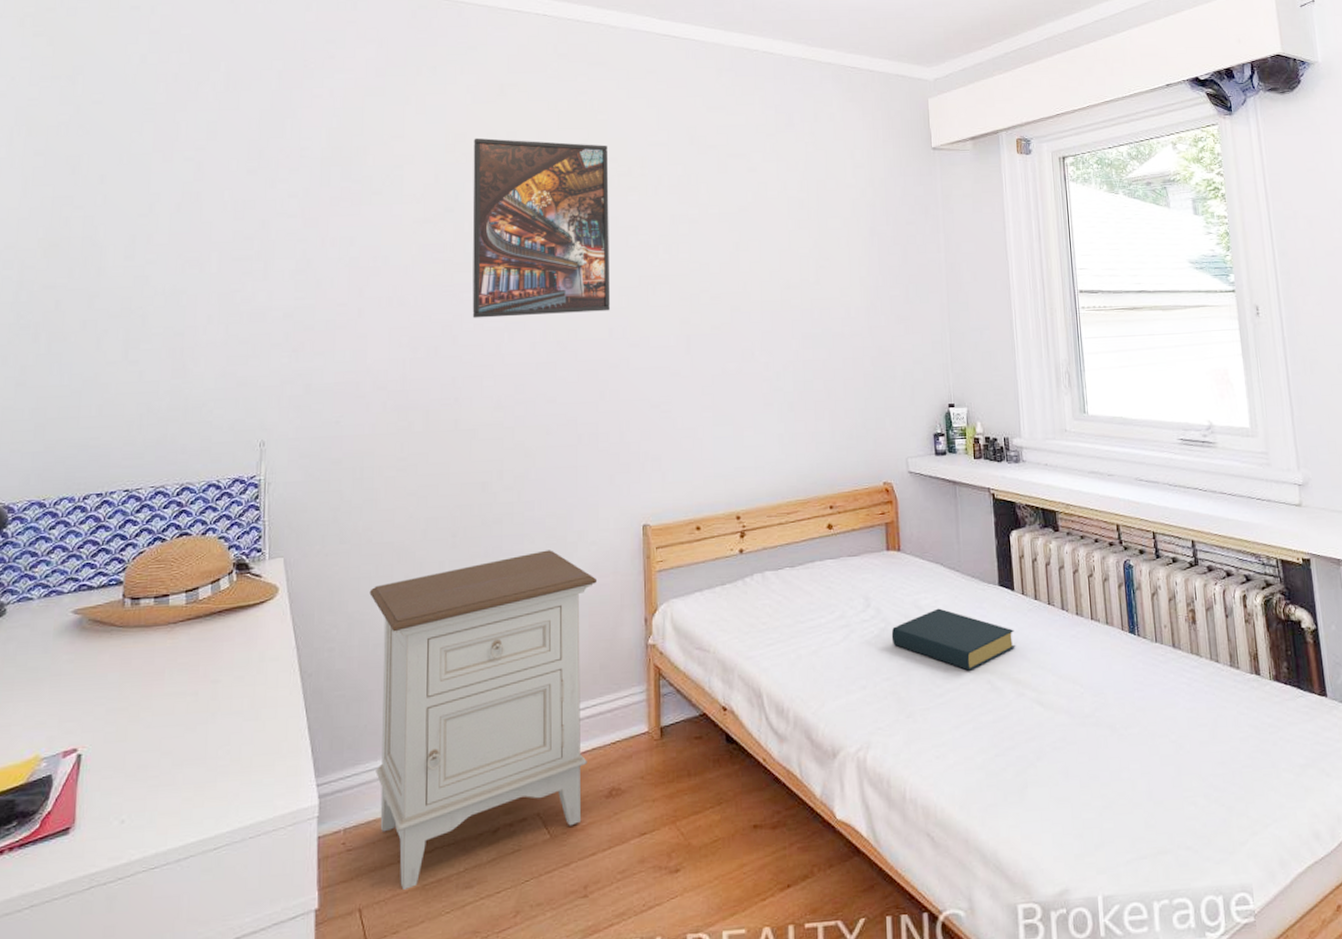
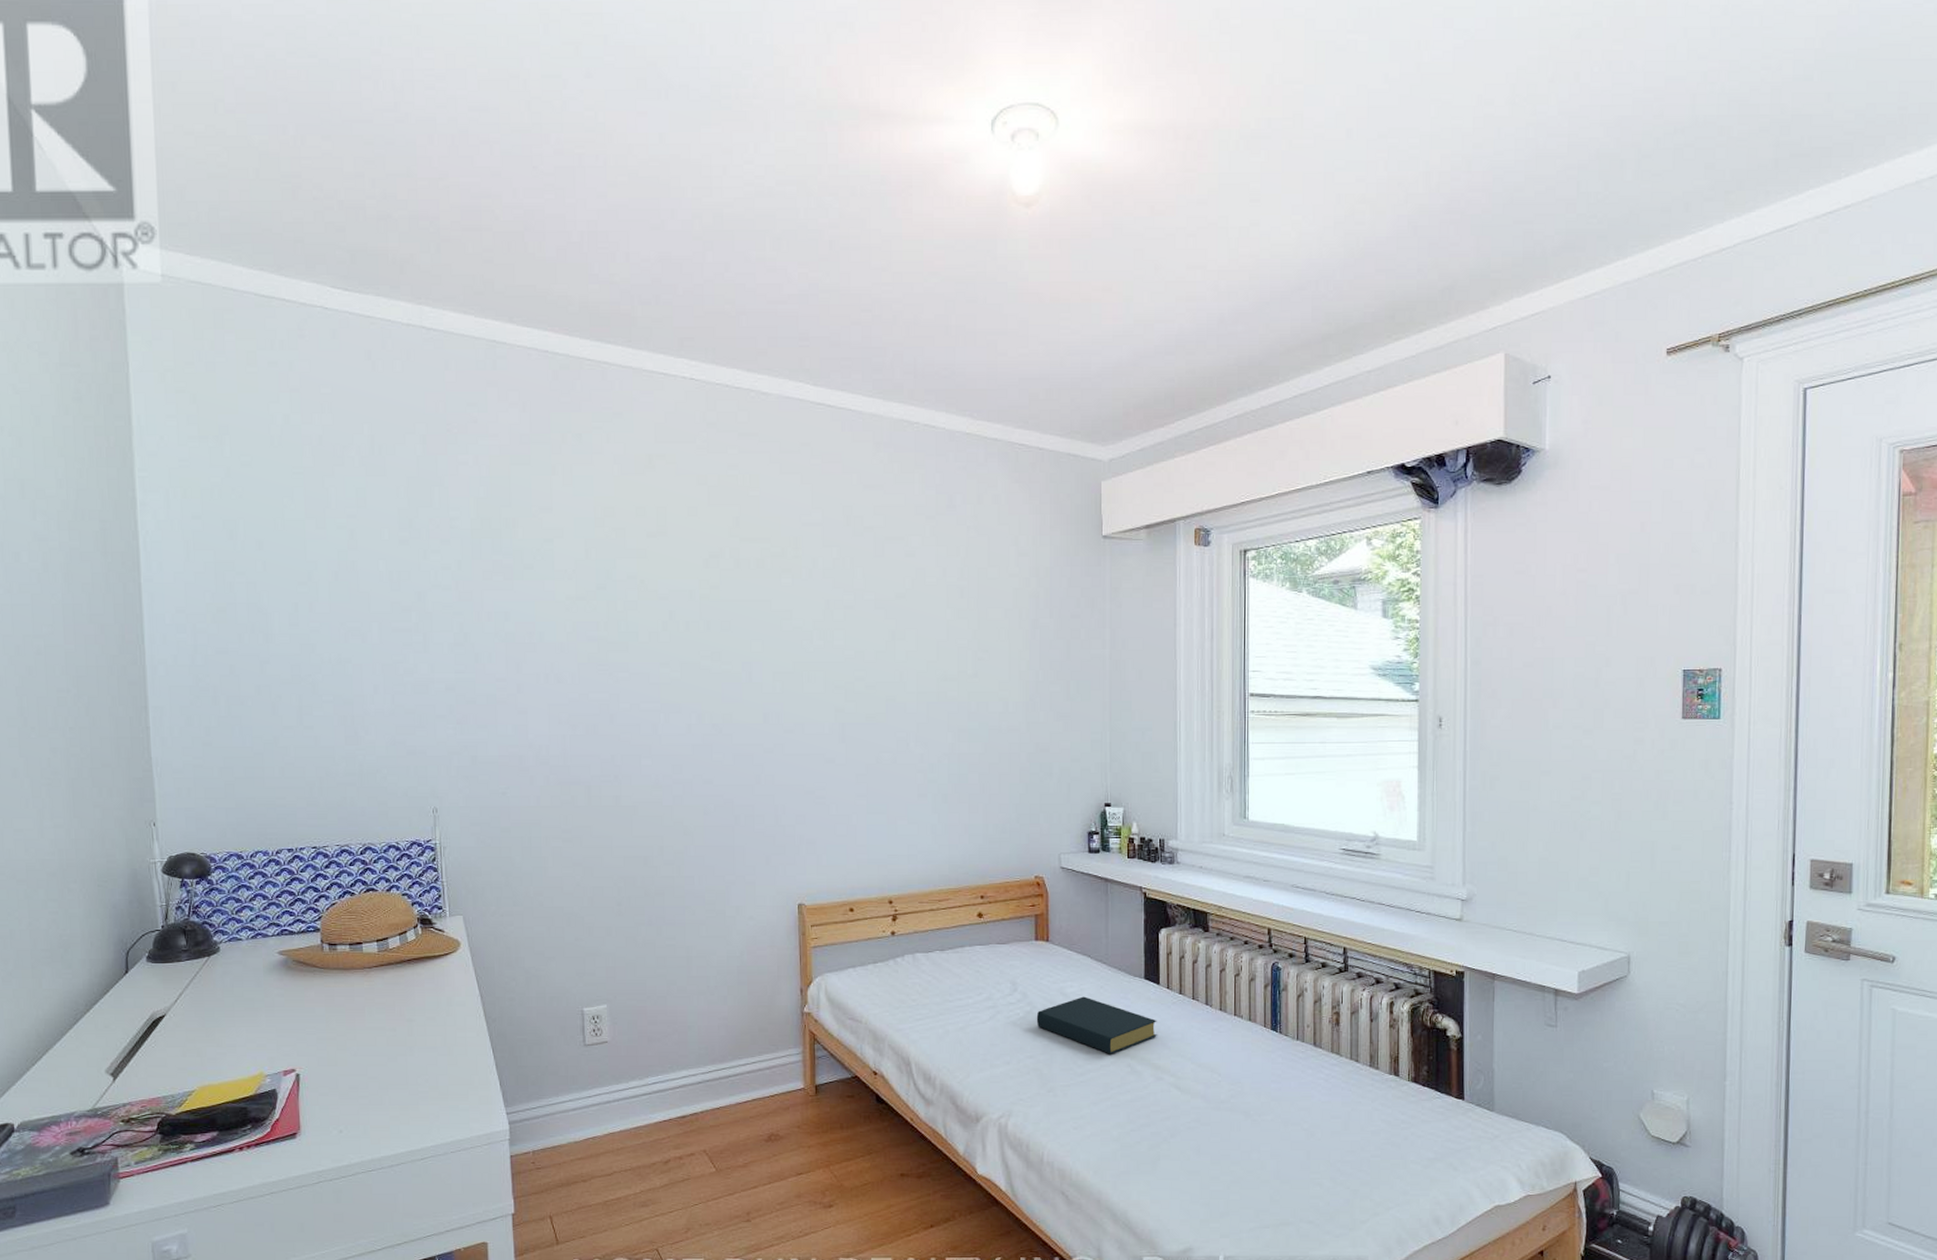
nightstand: present [369,550,598,890] -> none [543,922,756,1203]
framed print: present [472,137,611,318] -> none [623,512,765,698]

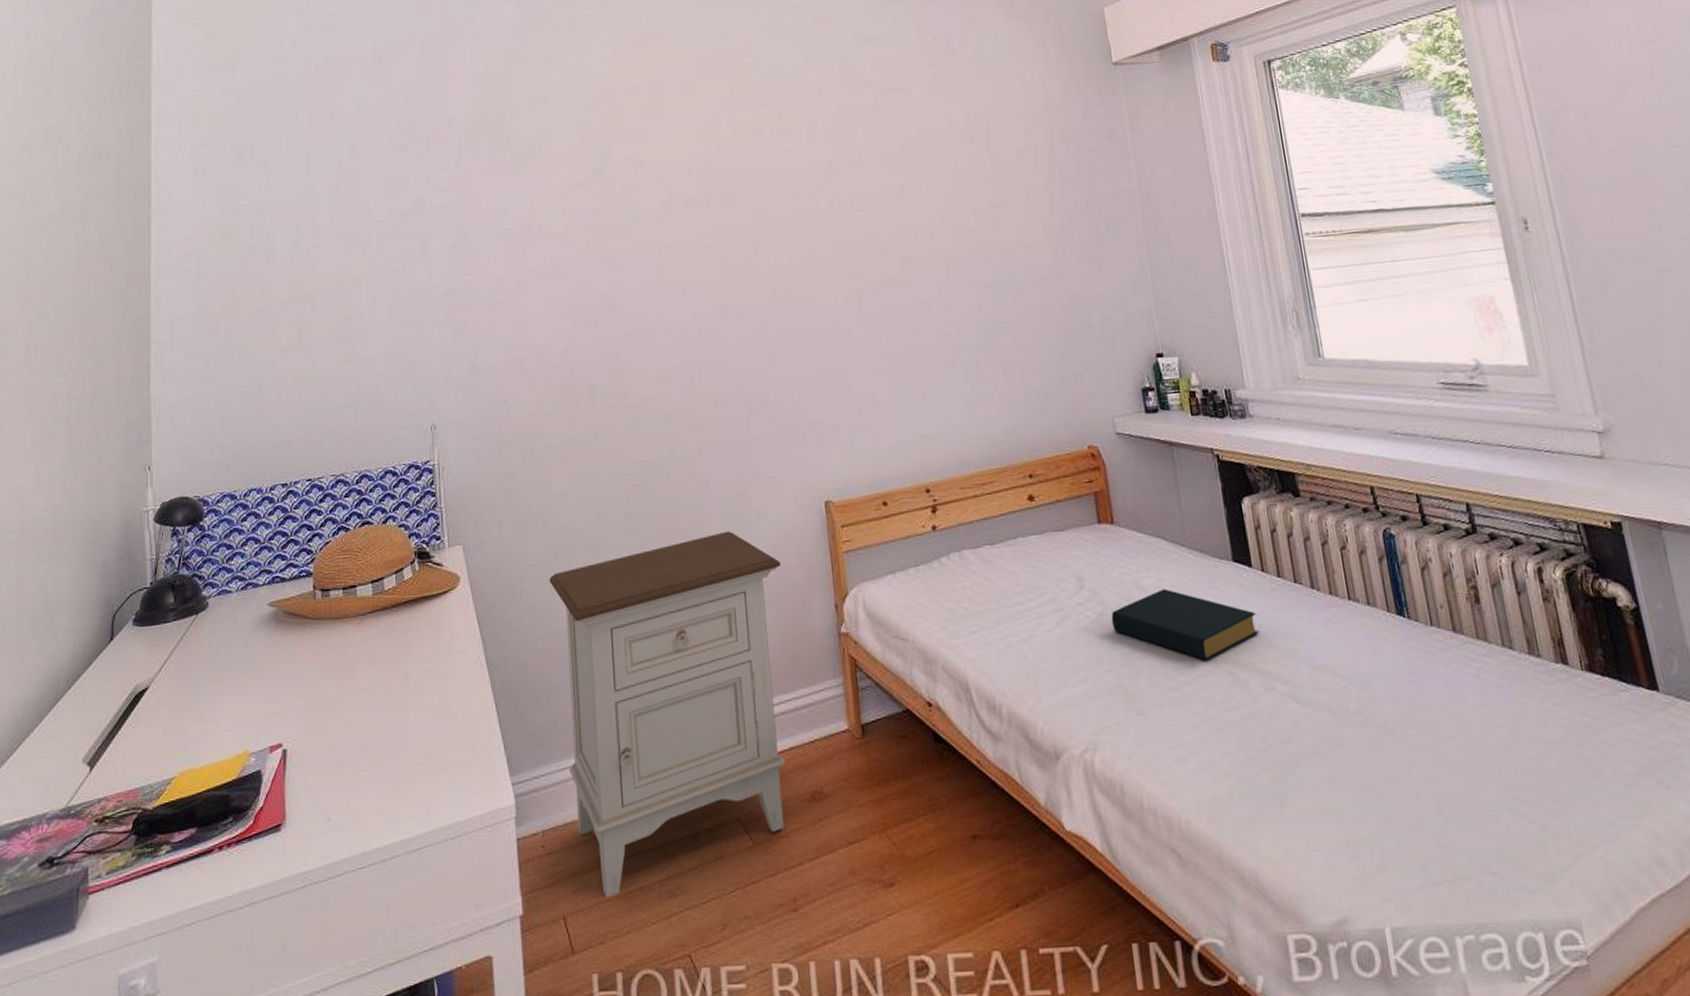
nightstand: none [543,922,756,1203] -> present [549,531,786,897]

